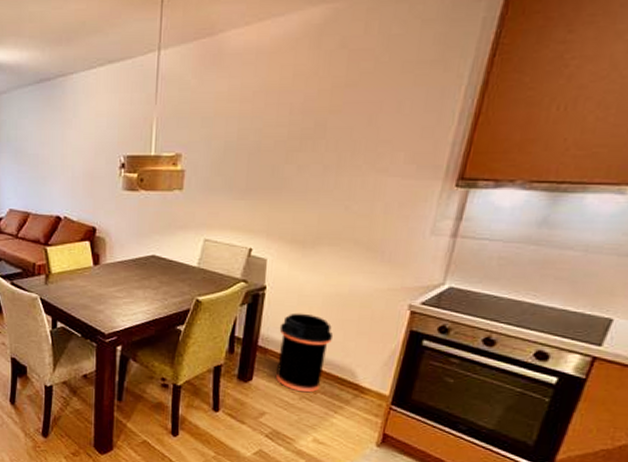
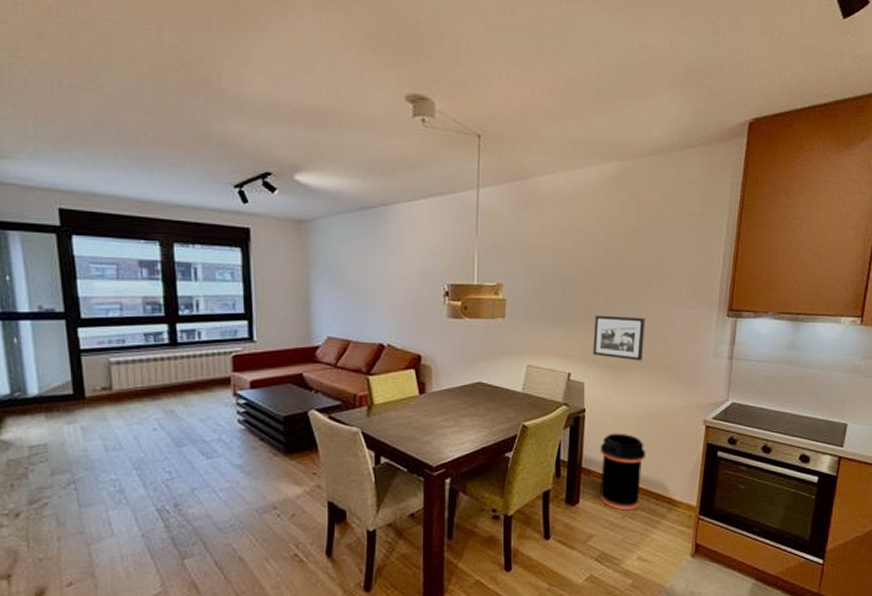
picture frame: none [279,186,347,238] -> present [593,315,645,361]

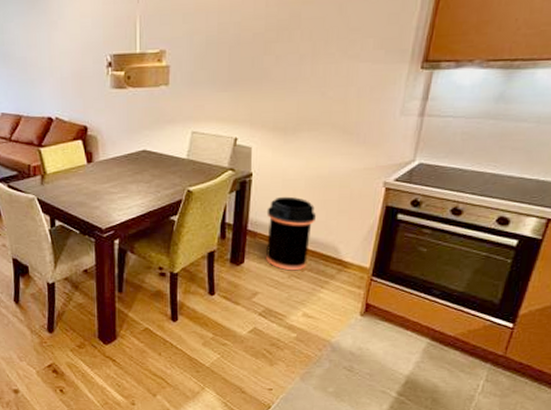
picture frame: present [593,315,645,361] -> none [261,75,322,123]

